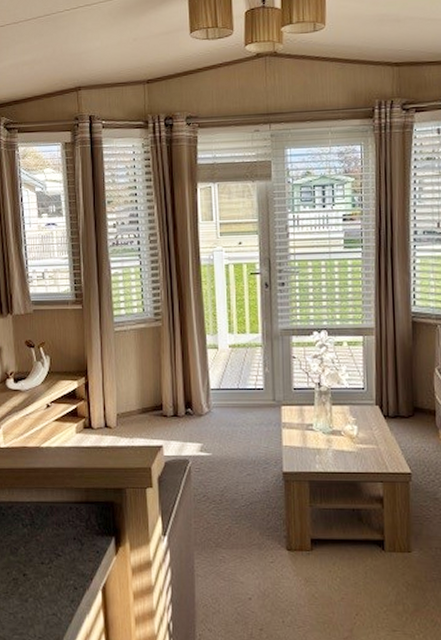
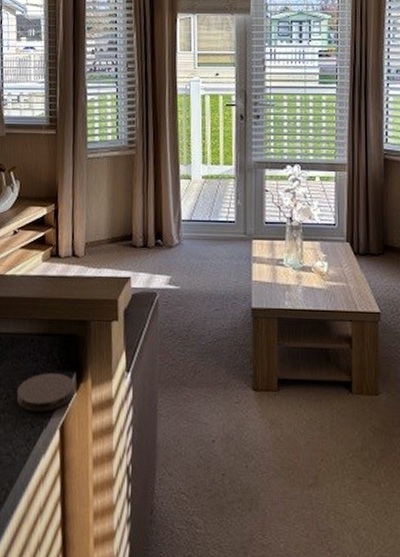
coaster: none [58,539,114,575] -> present [16,373,75,412]

